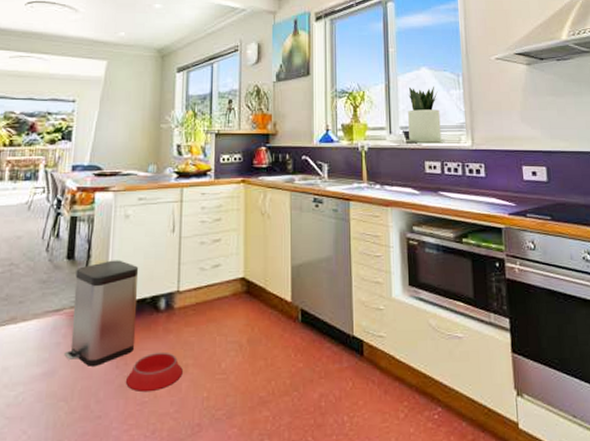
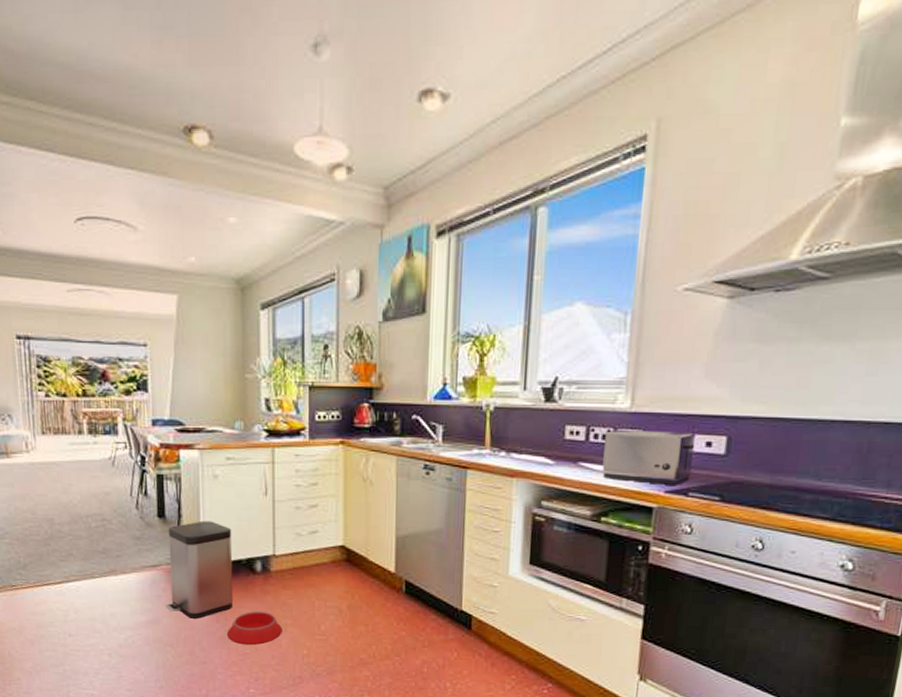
planter: present [406,86,445,144] -> none [544,327,596,404]
toaster: none [456,163,526,209] -> present [602,429,696,486]

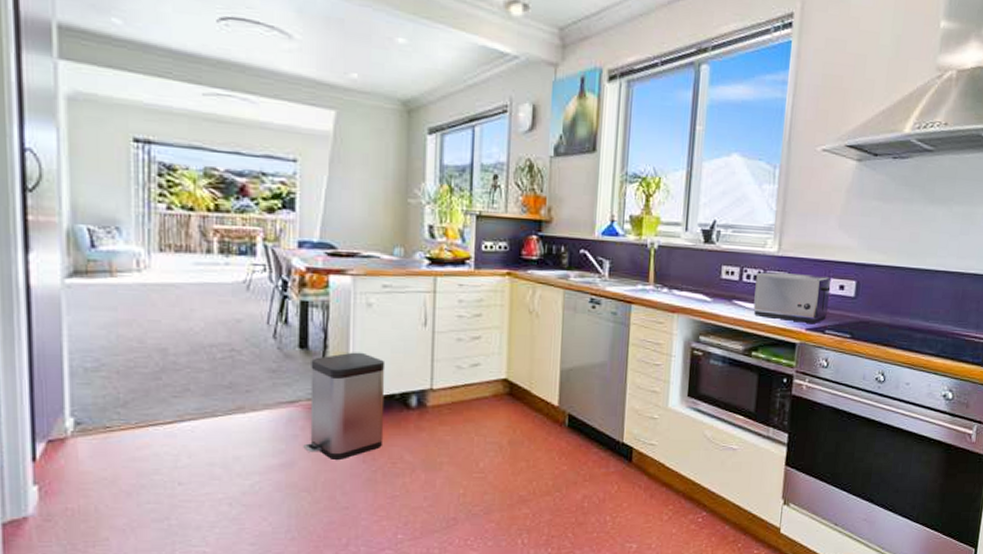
pet bowl: present [227,611,282,645] -> none [375,449,437,486]

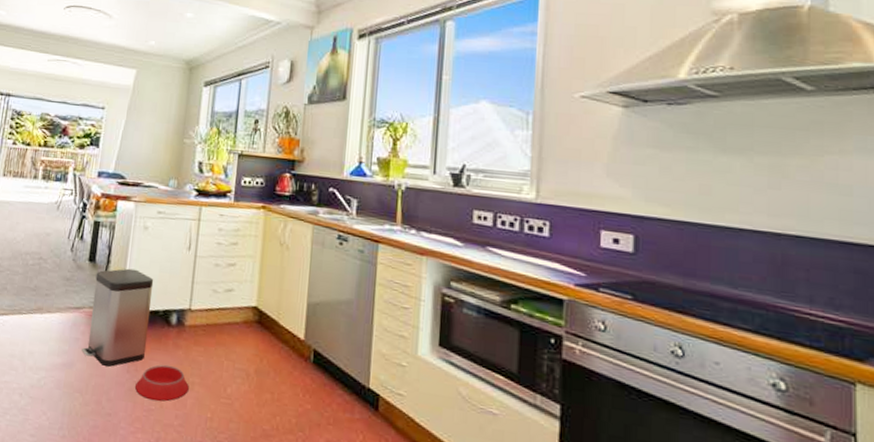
pet bowl: none [375,449,437,486] -> present [135,365,189,401]
toaster: present [753,271,832,324] -> none [510,218,603,280]

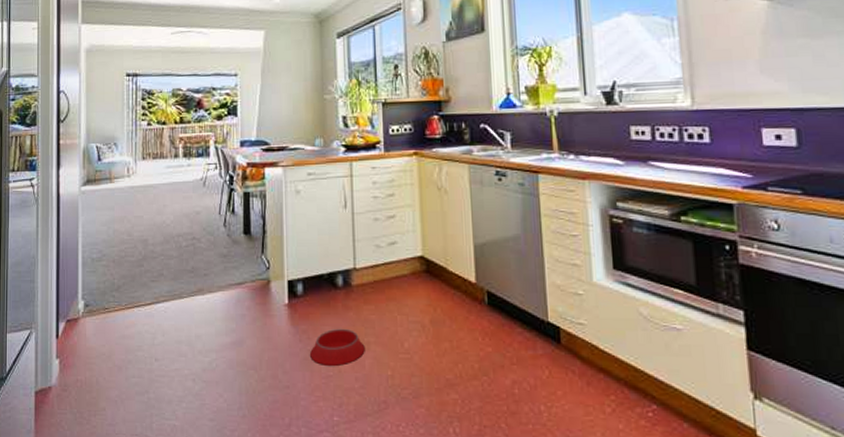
pedal bin: present [81,268,154,367] -> none [250,236,316,338]

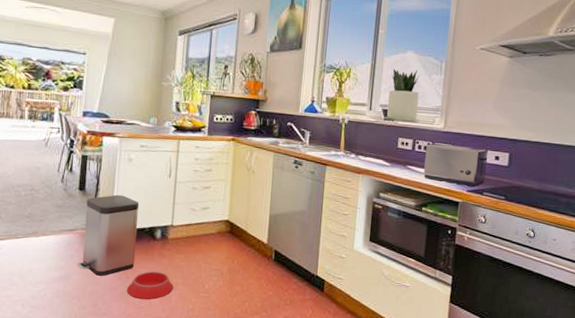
pedal bin: none [250,236,316,338] -> present [77,194,140,276]
planter: none [605,34,656,106] -> present [383,68,420,123]
toaster: none [671,126,767,182] -> present [423,143,488,187]

